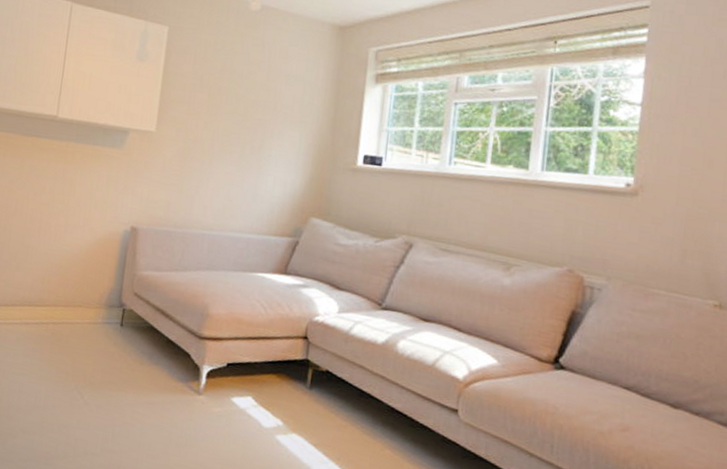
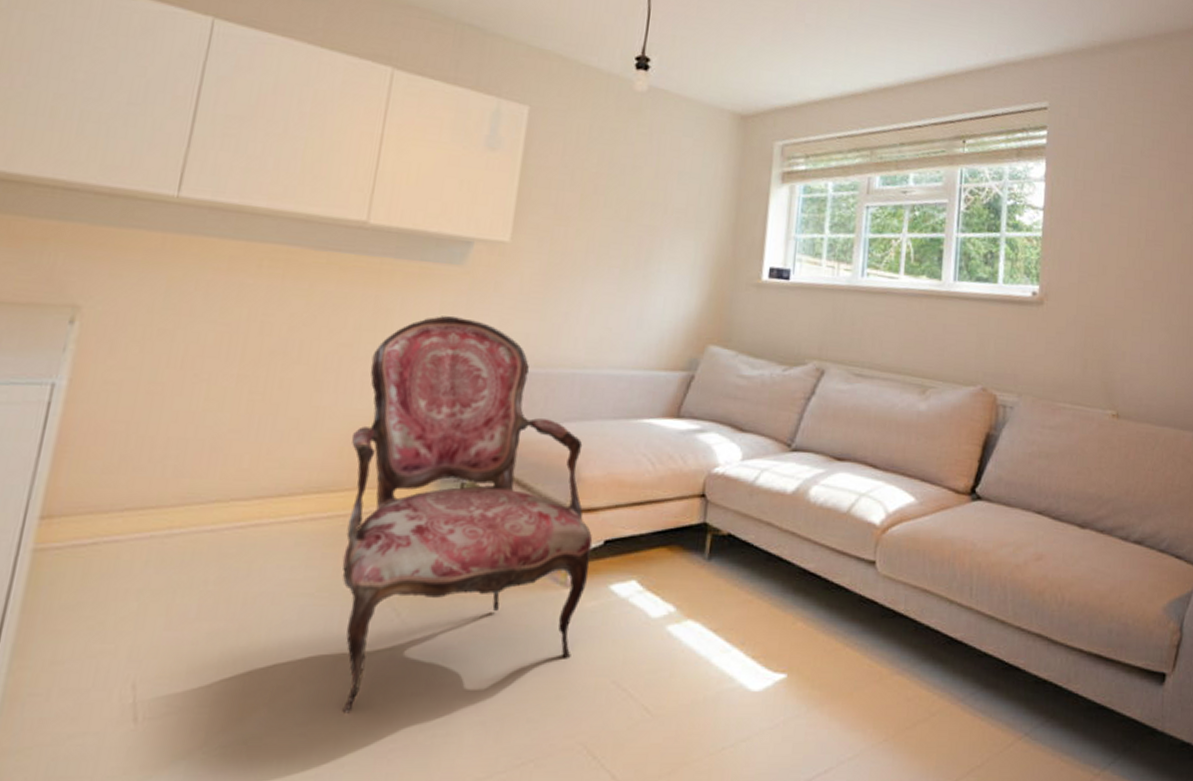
armchair: none [45,186,219,459] -> present [342,316,593,714]

